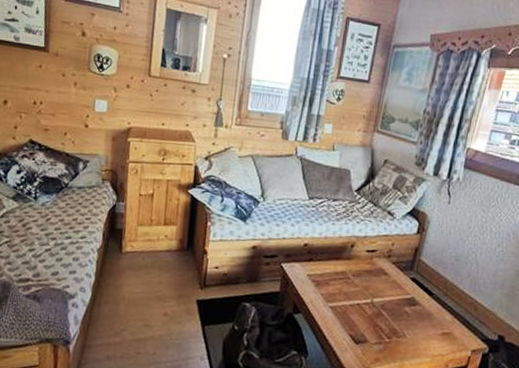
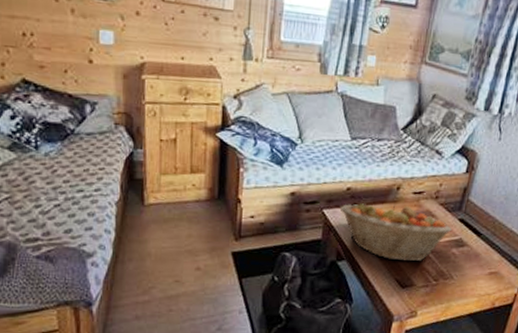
fruit basket: none [297,259,404,318] -> present [339,203,451,262]

